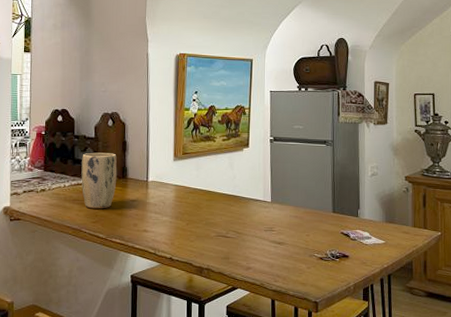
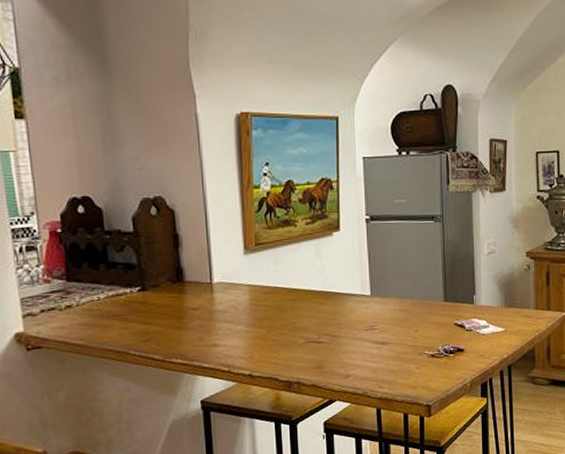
plant pot: present [81,152,117,209] -> none [119,250,171,325]

